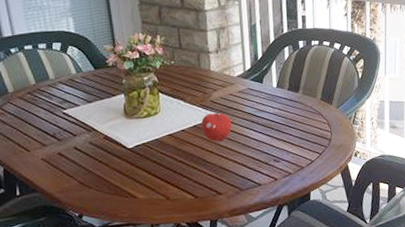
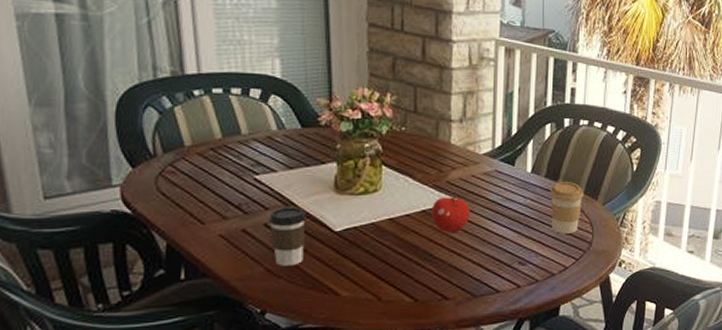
coffee cup: none [77,132,107,179] -> present [269,207,306,266]
coffee cup: none [293,92,321,134] -> present [550,182,584,234]

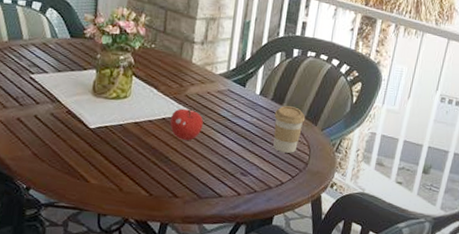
coffee cup: present [269,207,306,266] -> none [38,103,68,153]

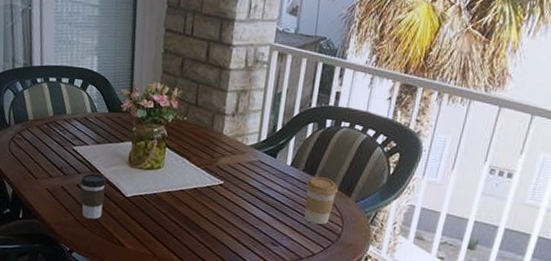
coffee cup: none [38,103,68,153] -> present [80,173,107,219]
fruit: present [170,108,203,140] -> none [201,179,234,210]

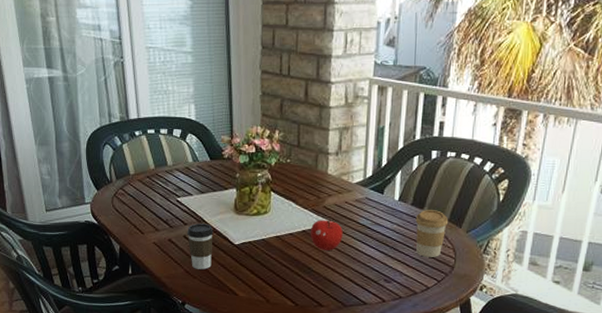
fruit: none [201,179,234,210] -> present [311,220,343,250]

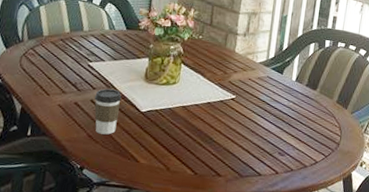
fruit: present [311,220,343,250] -> none [215,93,245,123]
coffee cup: present [415,210,449,257] -> none [308,91,337,134]

